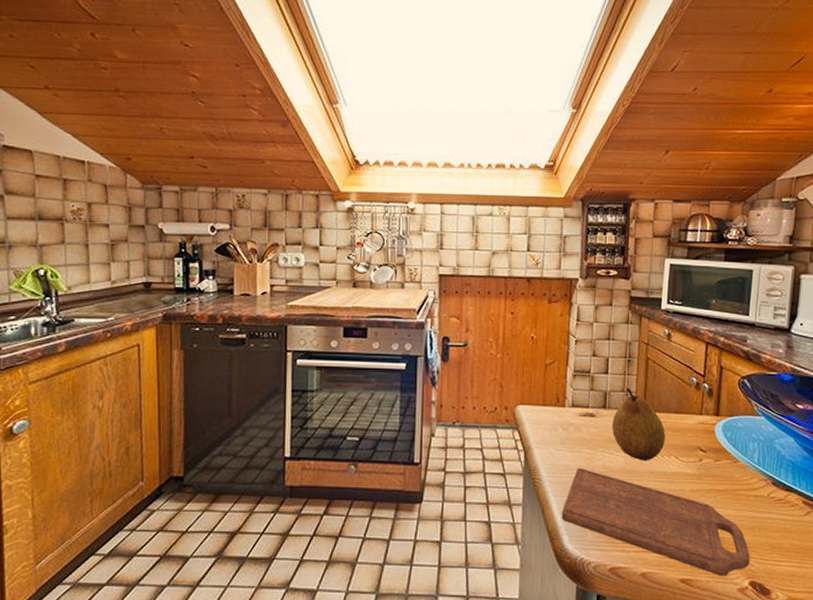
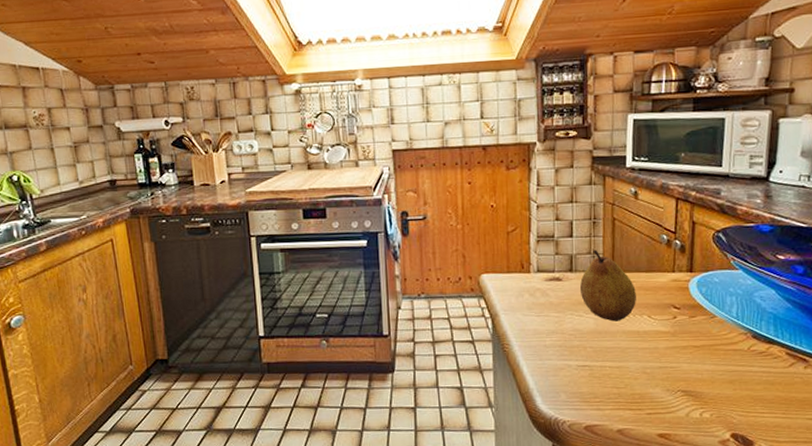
cutting board: present [561,467,750,576] -> none [533,331,731,430]

